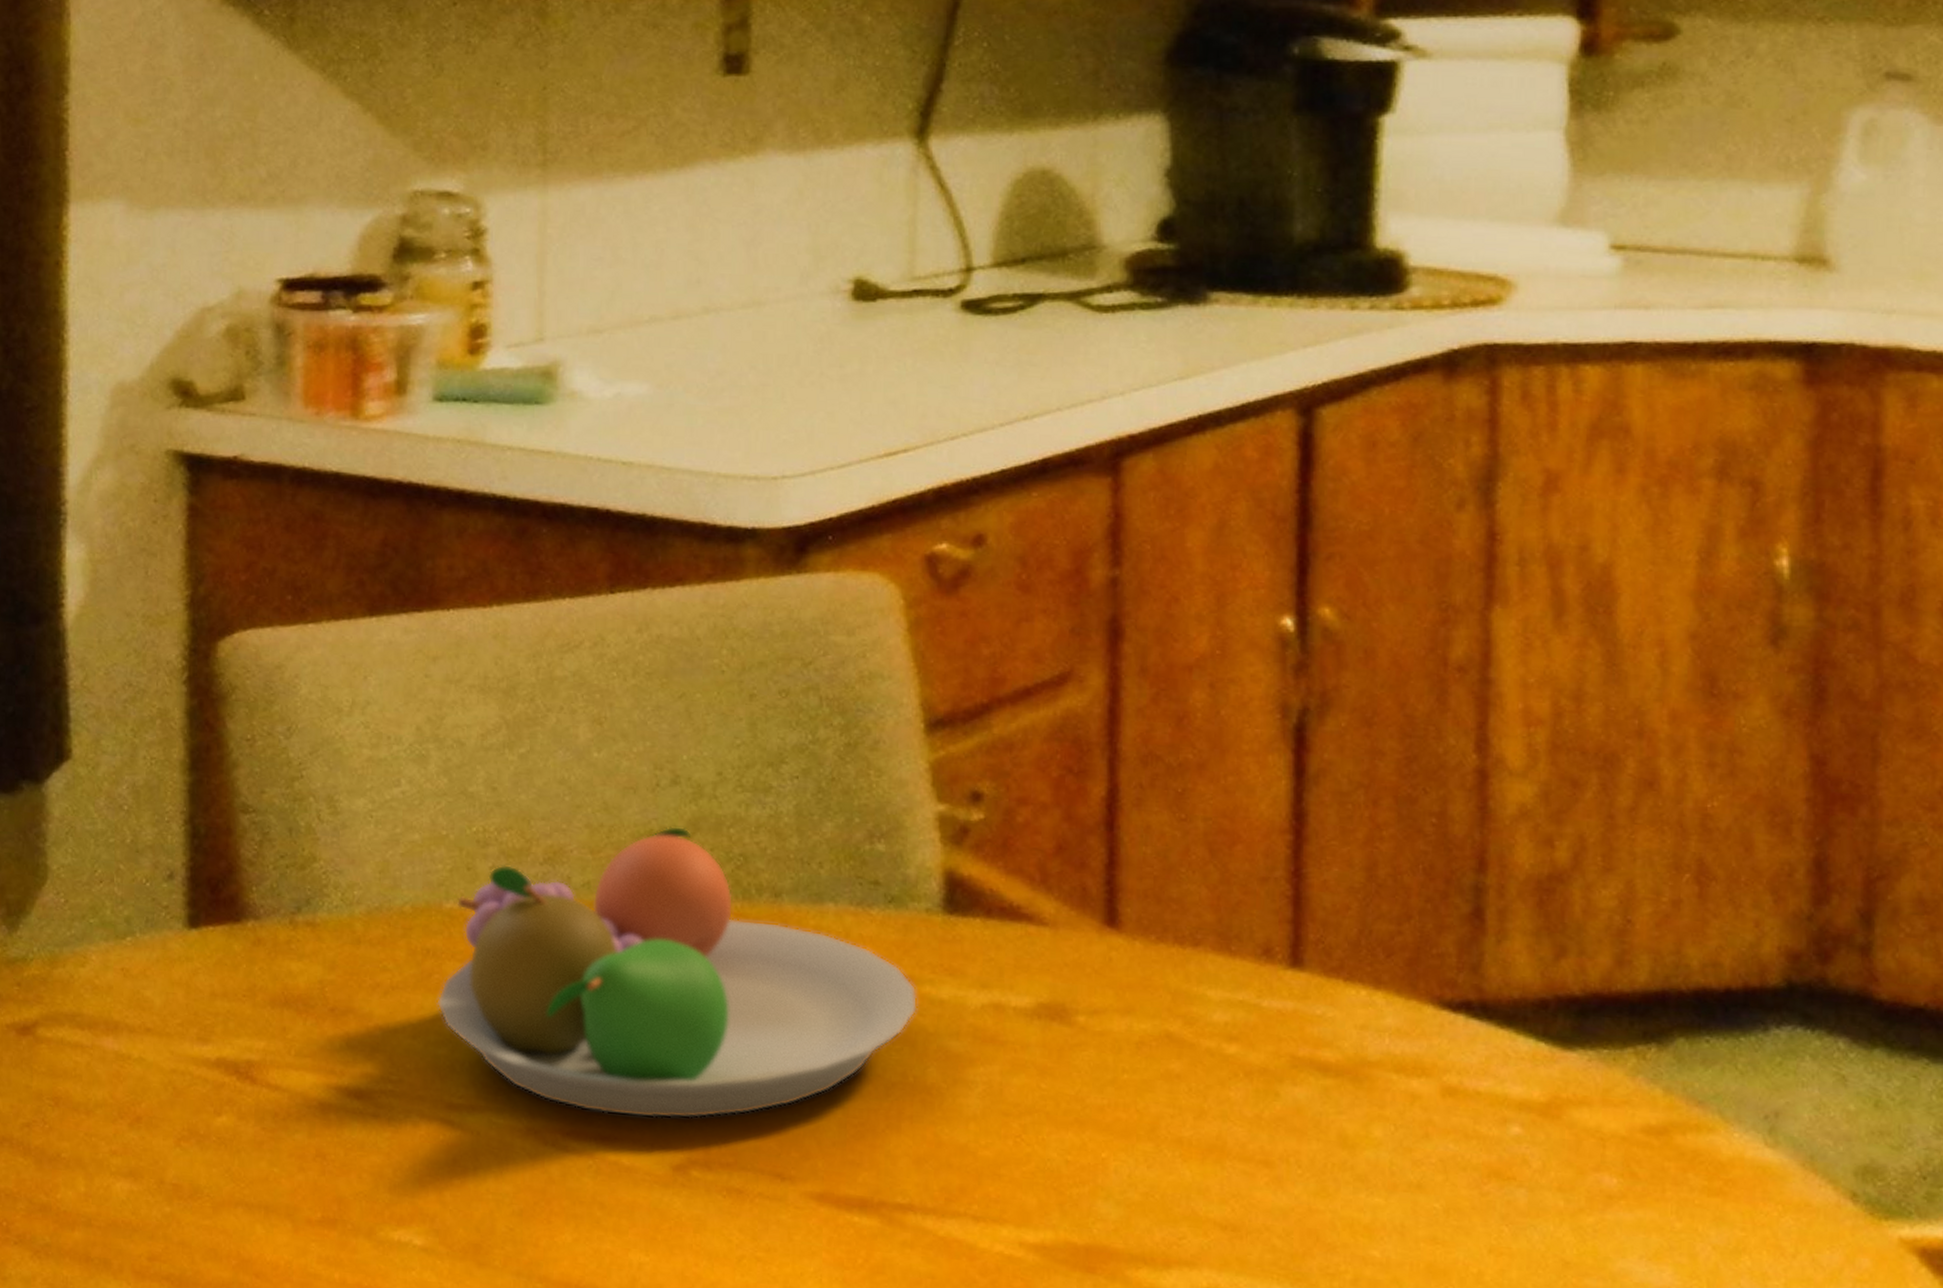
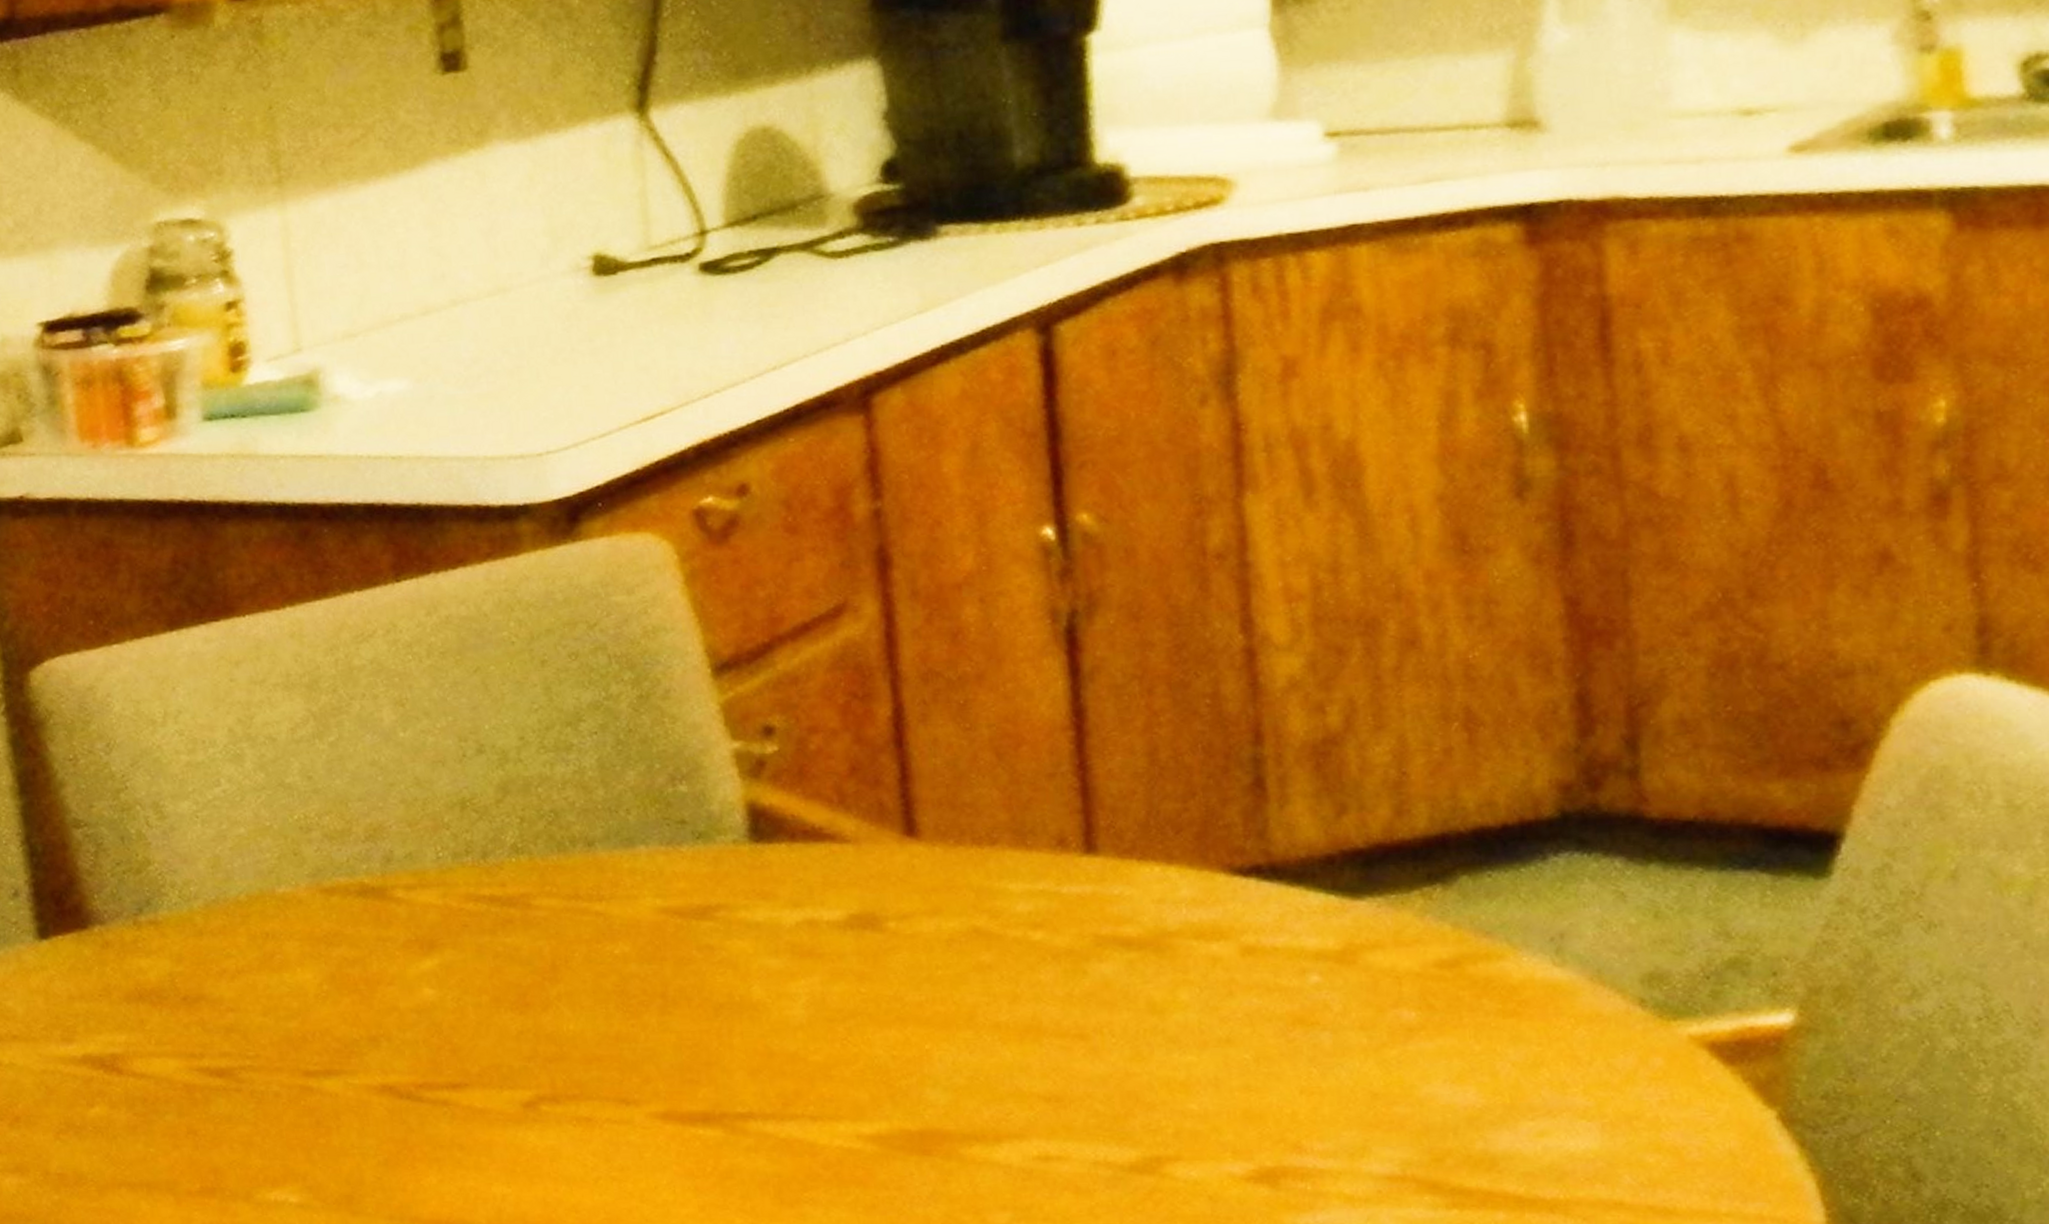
fruit bowl: present [437,825,918,1119] -> none [282,791,736,1064]

